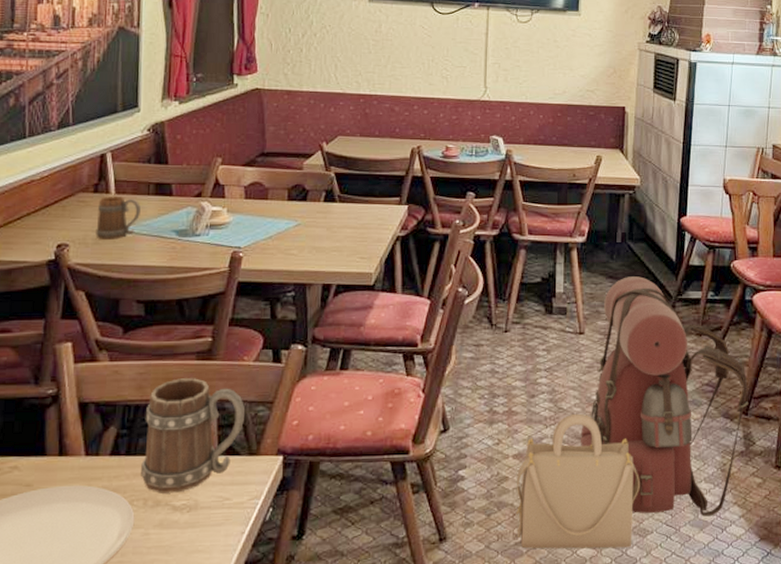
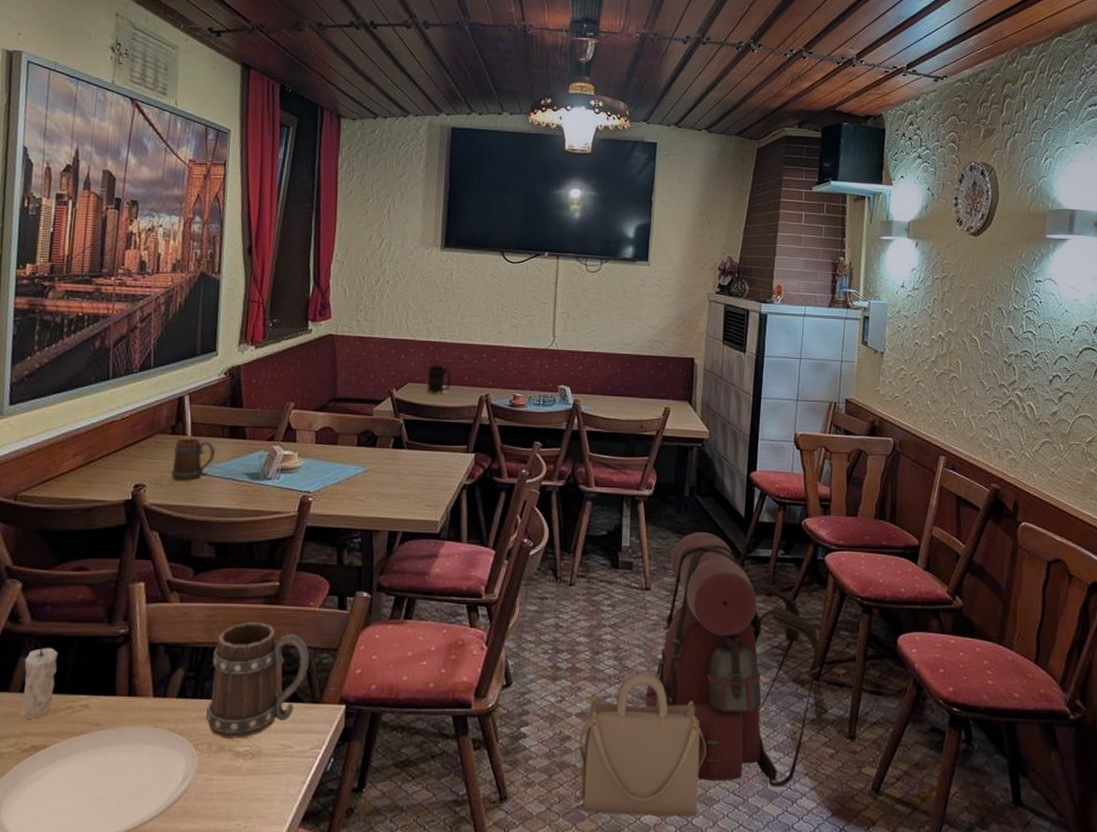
beer mug: none [357,117,383,148] -> present [426,364,452,395]

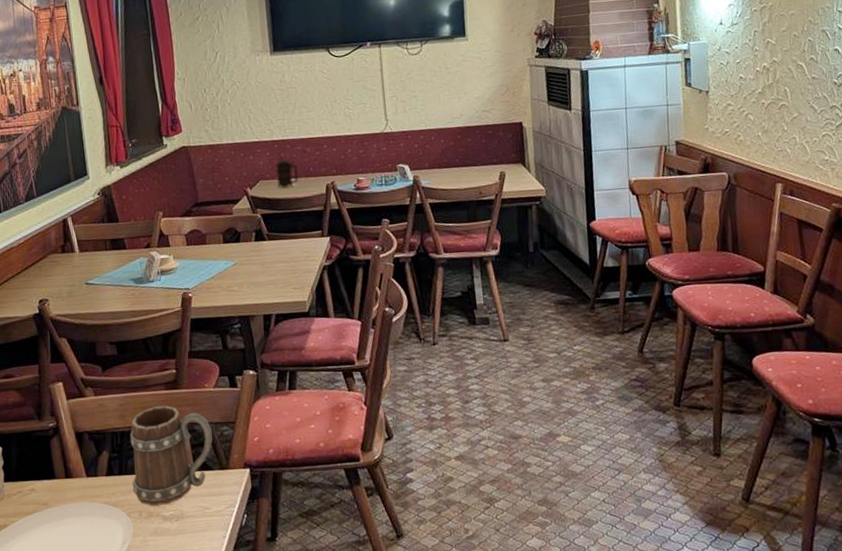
beer mug: present [171,438,215,481] -> none [67,254,102,293]
handbag: present [579,674,706,817] -> none [461,416,580,542]
backpack: present [644,532,820,787] -> none [516,282,679,506]

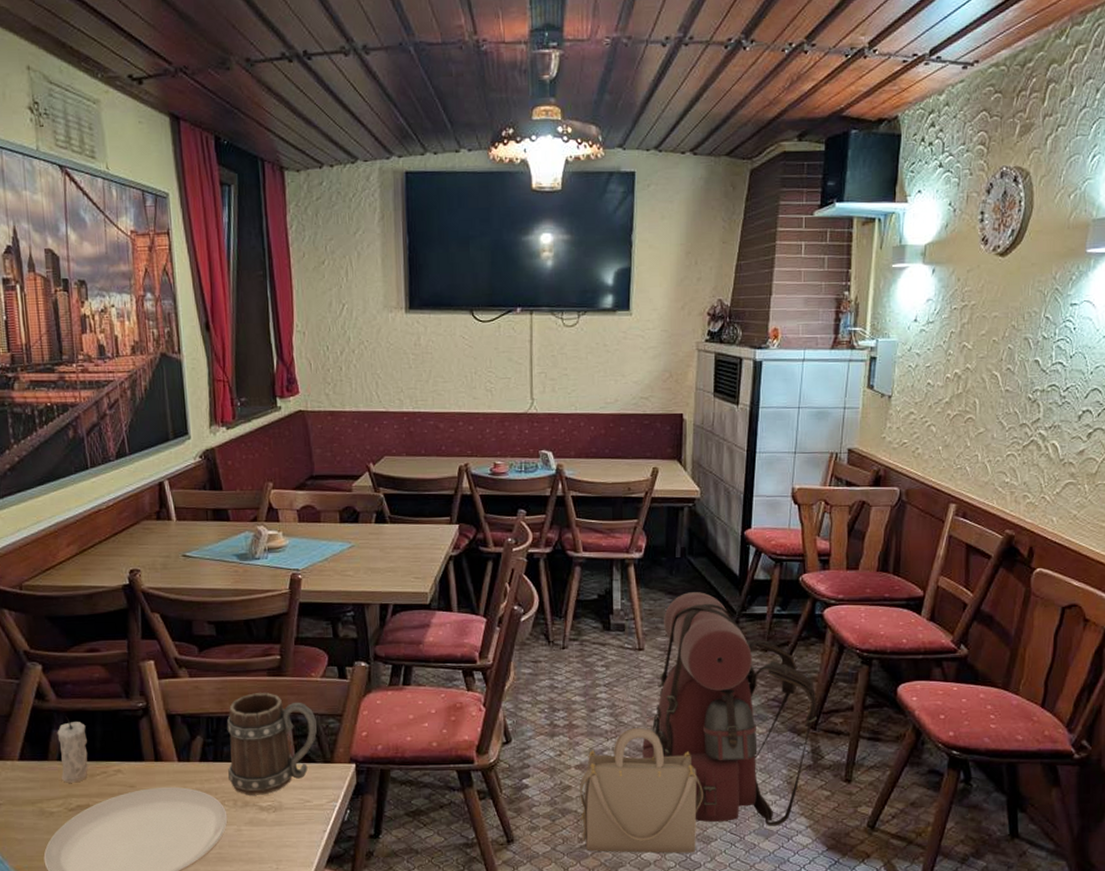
beer mug: present [276,160,298,189] -> none [403,435,429,467]
handbag: none [461,416,580,542] -> present [580,728,703,854]
backpack: none [516,282,679,506] -> present [641,592,817,826]

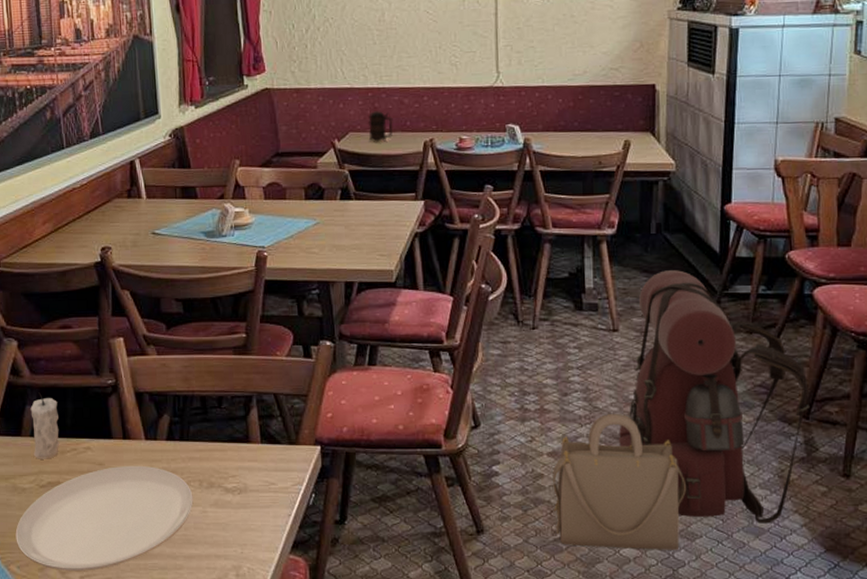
beer mug: present [226,693,318,795] -> none [193,371,283,476]
beer mug: none [403,435,429,467] -> present [368,111,393,143]

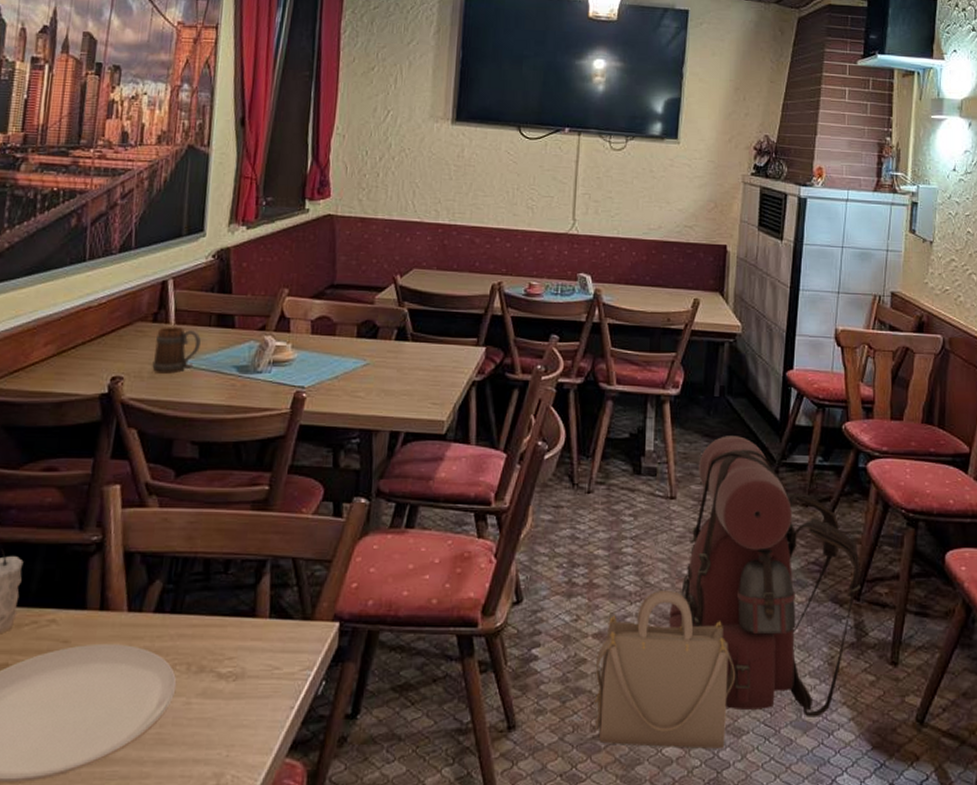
beer mug: none [133,201,171,242] -> present [152,327,201,374]
beer mug: present [368,111,393,143] -> none [433,248,462,282]

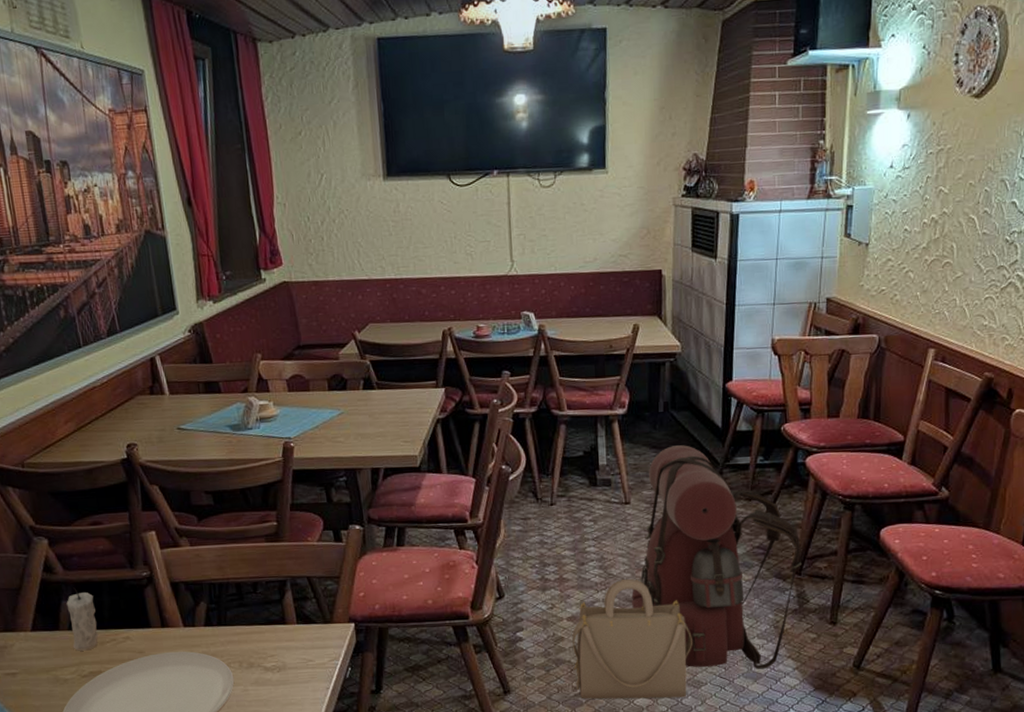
beer mug: present [152,327,201,374] -> none [156,397,195,438]

